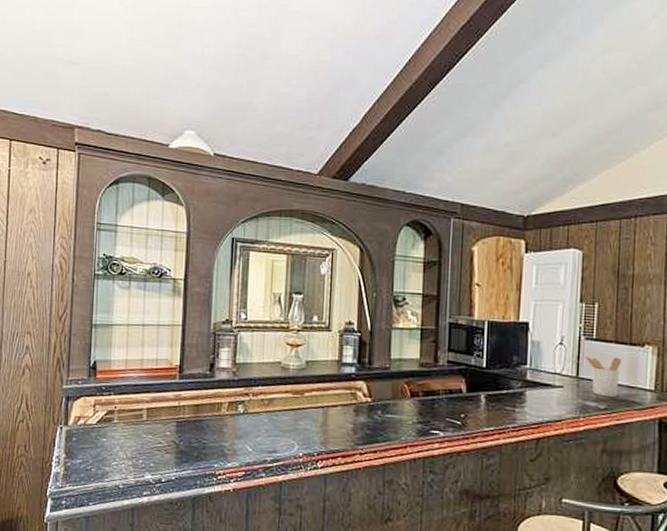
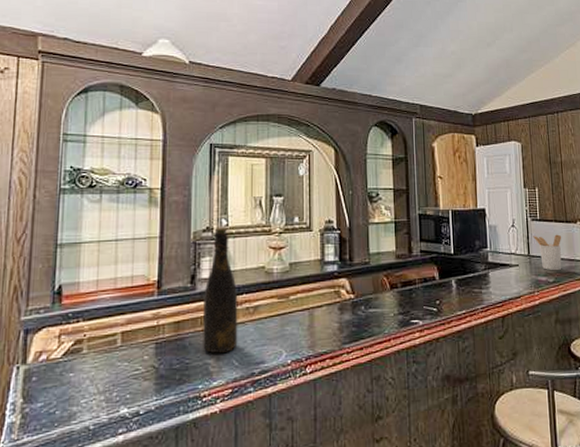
bottle: none [219,320,254,439] -> present [203,227,238,354]

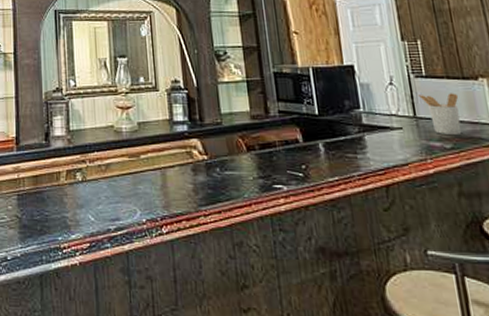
bottle: present [203,227,238,354] -> none [58,87,93,208]

